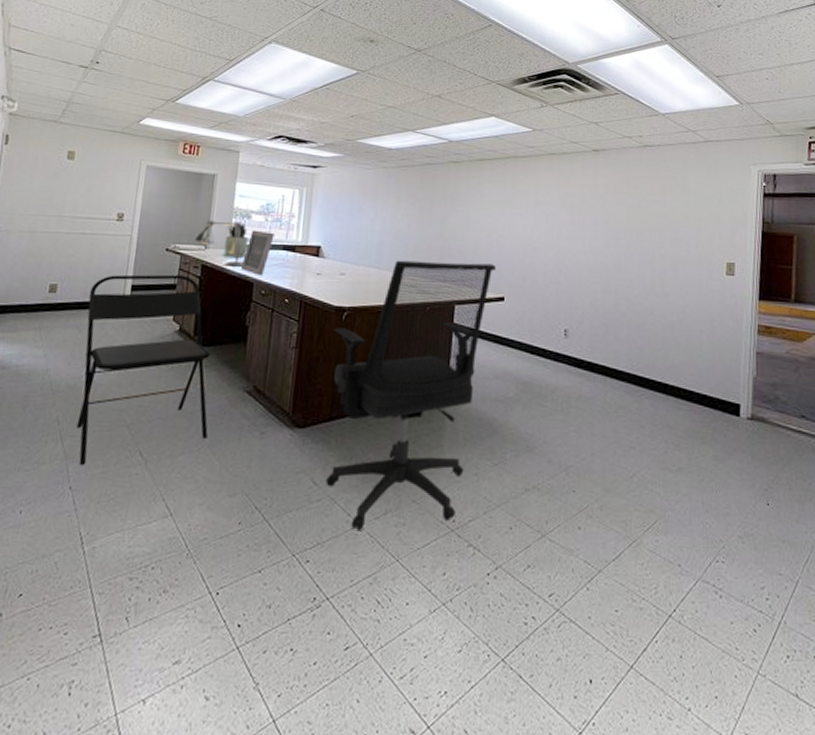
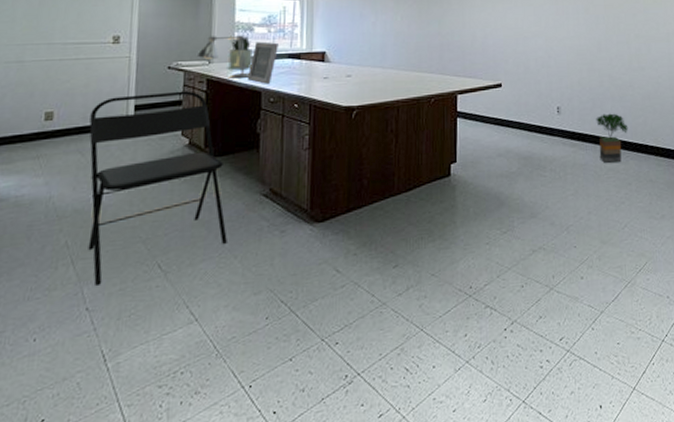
office chair: present [326,260,497,530] -> none [345,55,493,308]
potted tree: none [608,342,645,401] -> present [596,113,629,163]

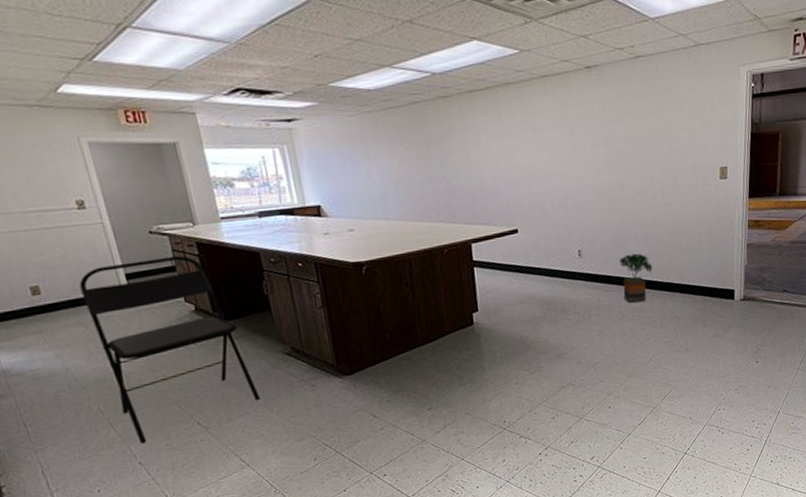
desk lamp: present [196,35,250,79] -> none [177,192,242,240]
planter: present [227,35,253,70] -> none [210,191,242,231]
picture frame: present [246,41,279,84] -> none [239,198,268,244]

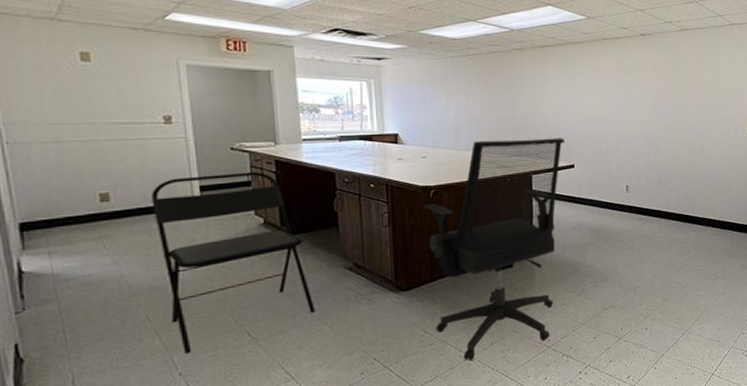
office chair: none [357,199,506,444] -> present [423,138,566,360]
potted tree: present [619,253,653,303] -> none [661,191,690,234]

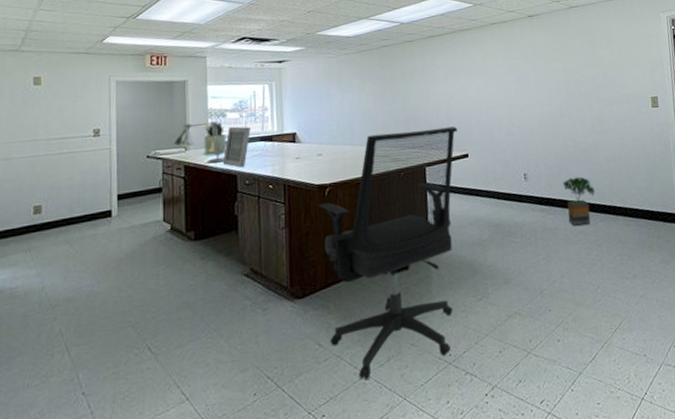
folding chair: present [151,171,315,355] -> none [76,178,212,372]
desk lamp: none [260,116,321,160] -> present [173,121,225,164]
planter: none [295,116,322,151] -> present [203,121,226,156]
picture frame: none [317,123,348,165] -> present [222,126,251,168]
potted tree: none [661,191,690,234] -> present [562,176,596,226]

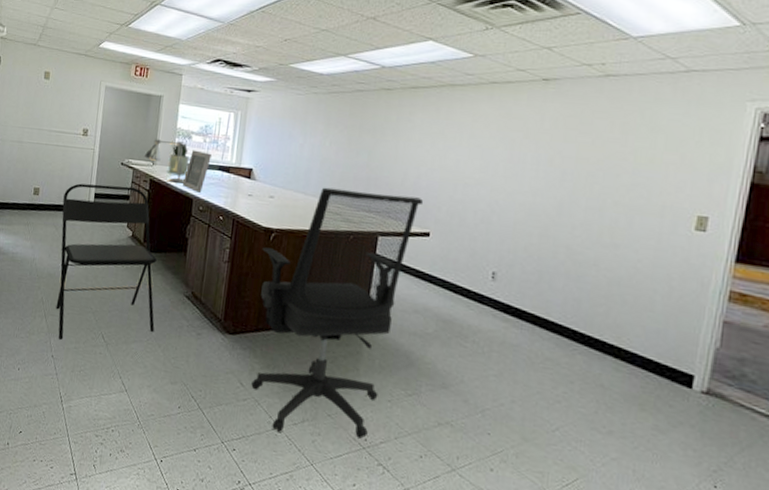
folding chair: none [76,178,212,372] -> present [55,183,157,341]
potted tree: present [562,176,596,226] -> none [537,291,582,355]

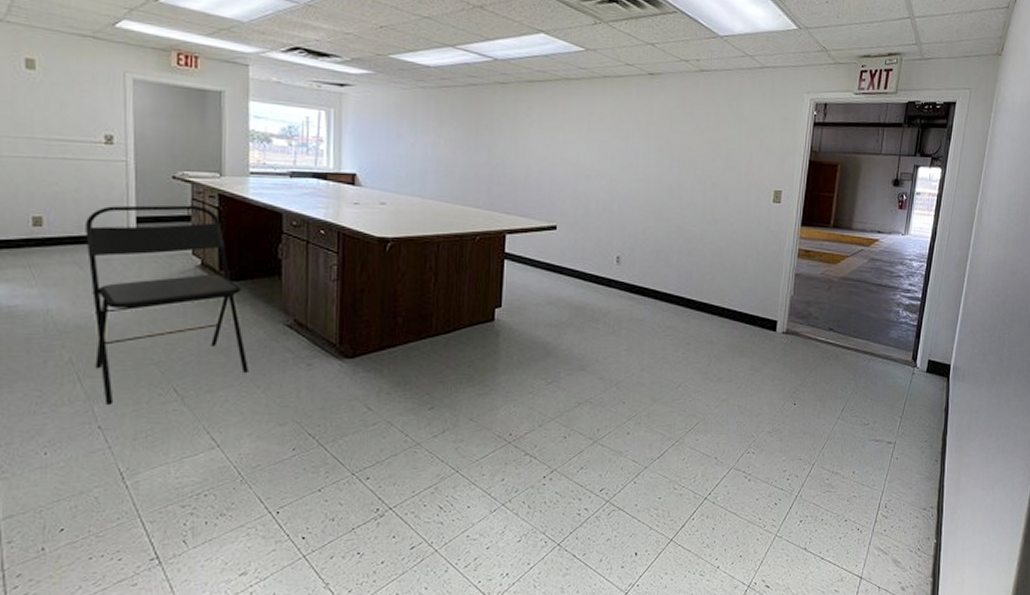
desk lamp: present [143,139,185,184] -> none [205,144,268,196]
planter: present [167,142,189,176] -> none [241,146,271,186]
picture frame: present [182,150,212,193] -> none [265,155,301,205]
office chair: present [251,187,424,439] -> none [378,188,549,448]

